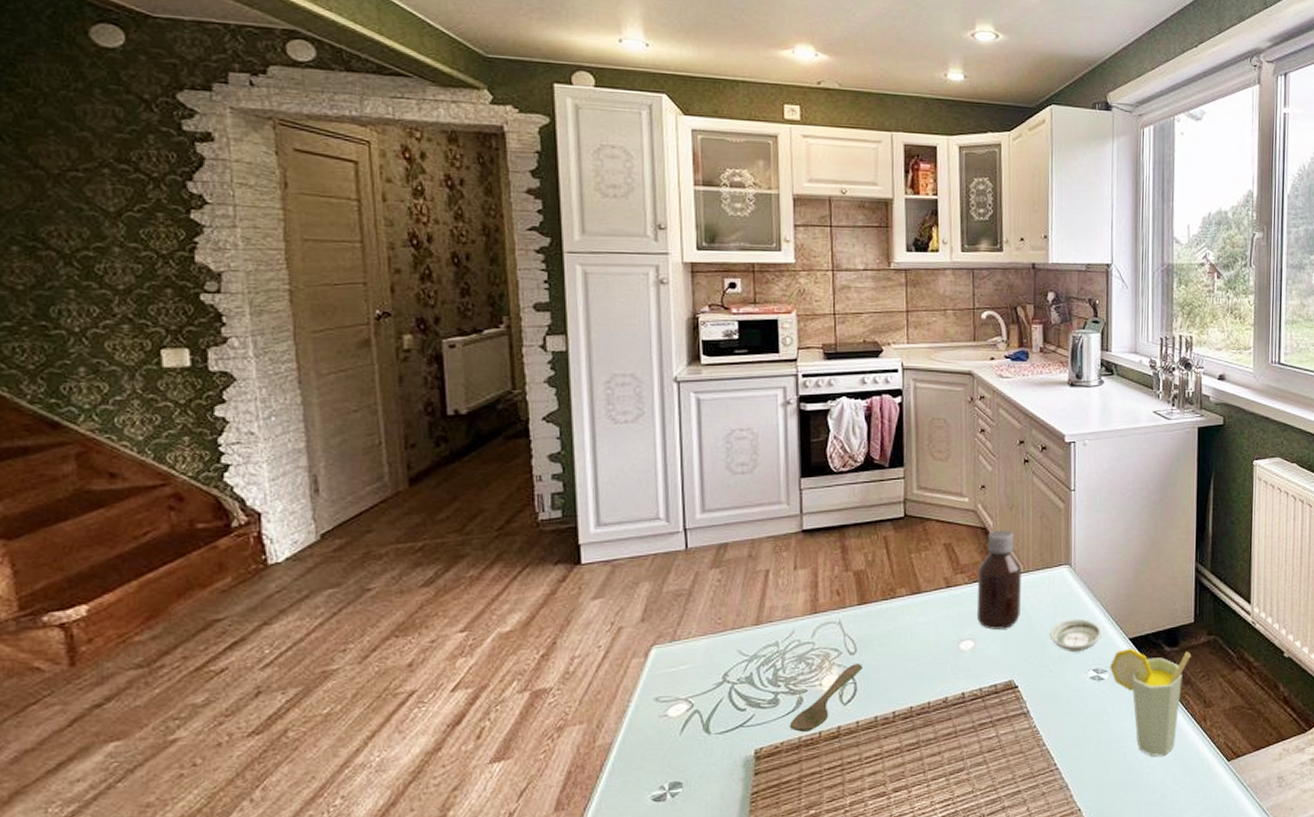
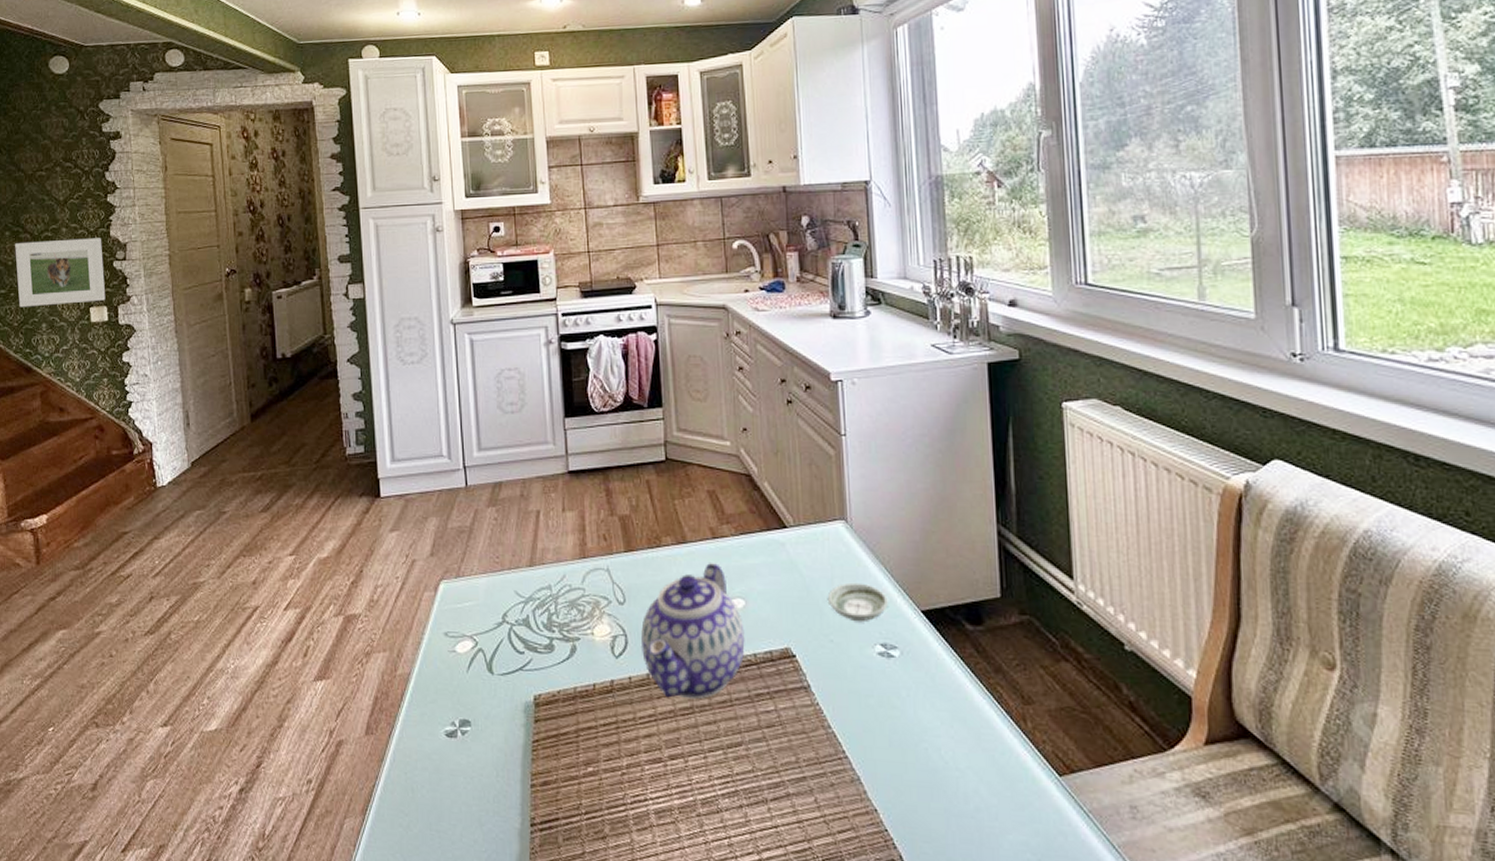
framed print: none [29,261,187,346] -> present [15,238,106,308]
spoon: present [789,664,863,732] -> none [565,614,632,682]
teapot: none [871,610,972,737] -> present [641,563,745,700]
bottle: present [976,529,1021,630] -> none [744,477,793,589]
cup: present [1109,648,1191,757] -> none [899,622,1000,758]

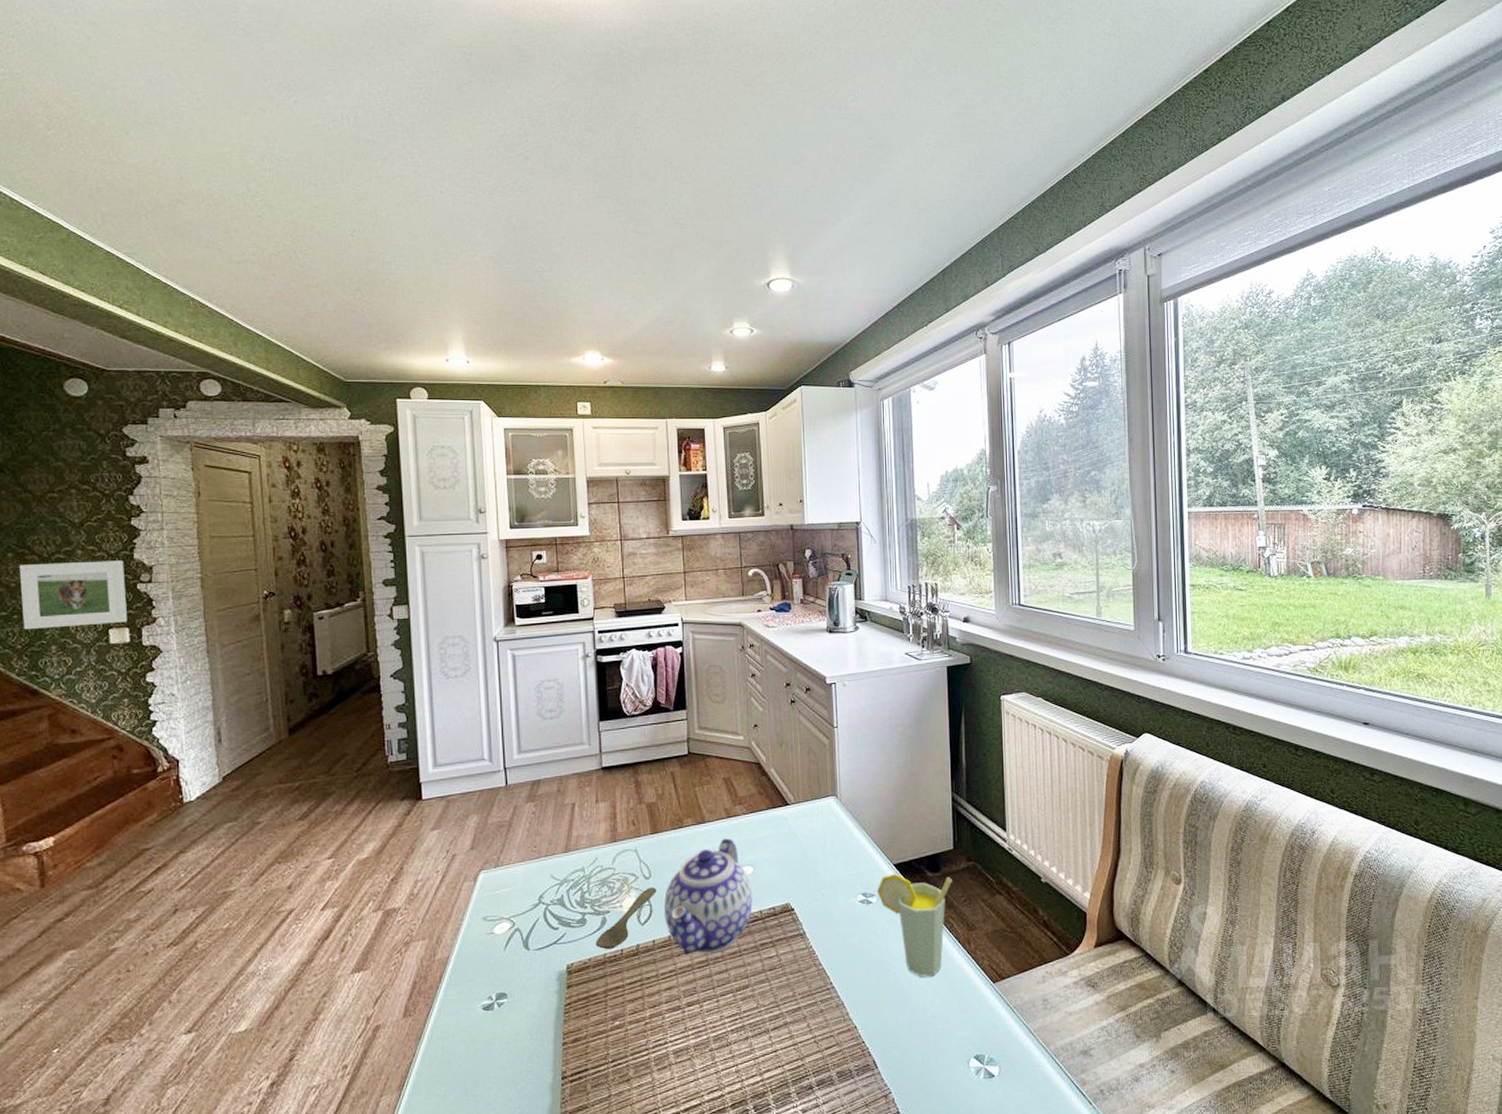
spoon: none [565,614,632,682] -> present [595,887,657,949]
saucer: present [827,582,888,622] -> none [820,846,868,878]
cup: none [899,622,1000,758] -> present [876,873,952,977]

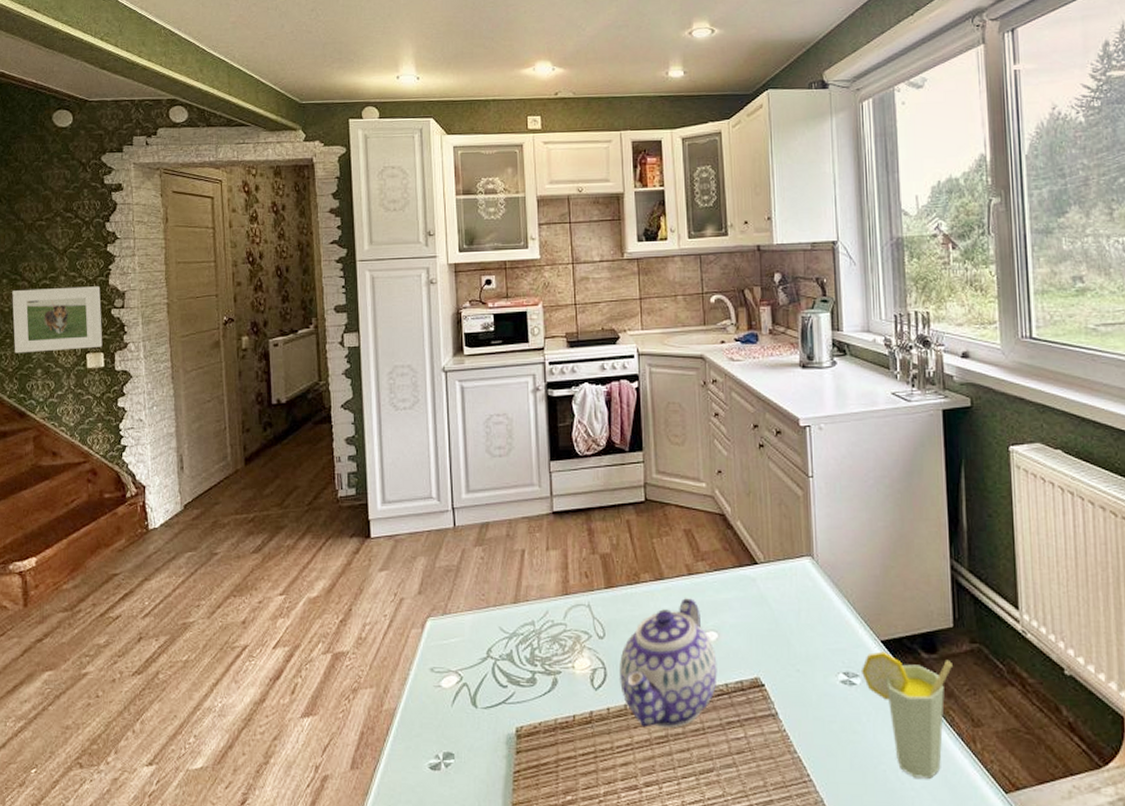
spoon: present [595,887,657,949] -> none [546,648,611,714]

